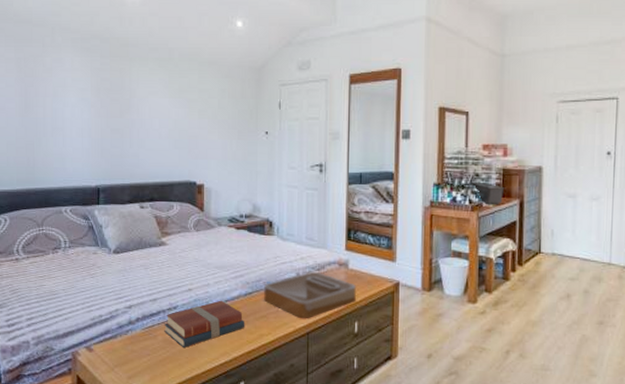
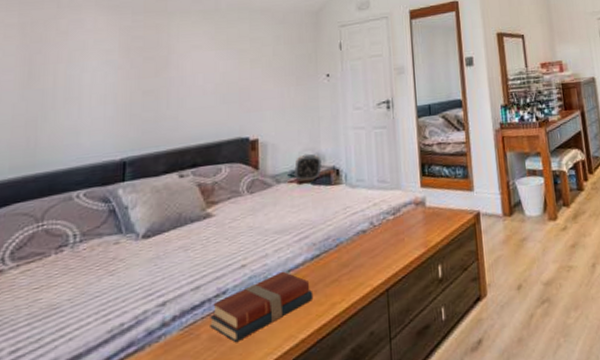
alarm clock: none [234,203,257,229] -> present [294,153,322,182]
decorative tray: present [264,272,356,320] -> none [334,216,437,275]
jewelry box: present [471,183,505,206] -> none [536,98,566,120]

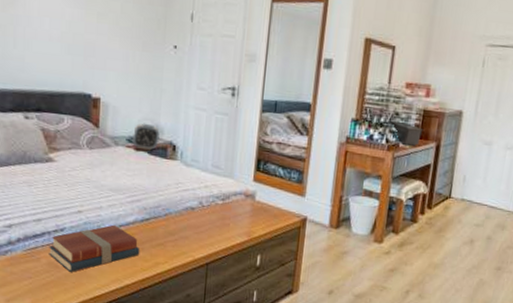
jewelry box: none [536,98,566,120] -> present [390,121,423,147]

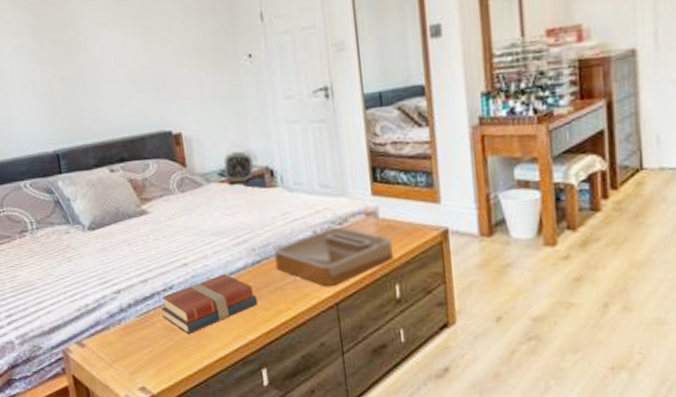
decorative tray: none [162,201,262,250] -> present [274,227,393,287]
jewelry box: present [390,121,423,147] -> none [535,82,583,113]

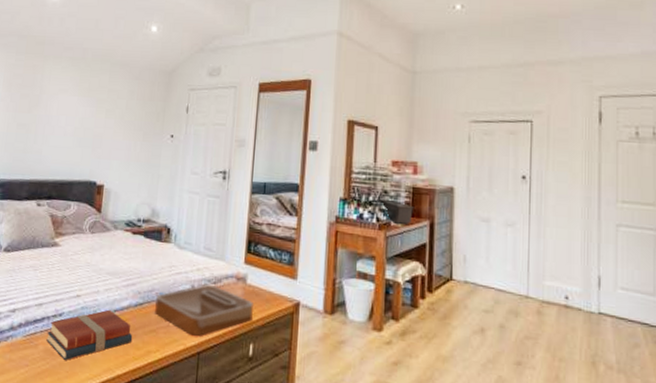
alarm clock: present [223,150,254,183] -> none [130,207,156,234]
jewelry box: none [535,82,583,113] -> present [379,200,415,226]

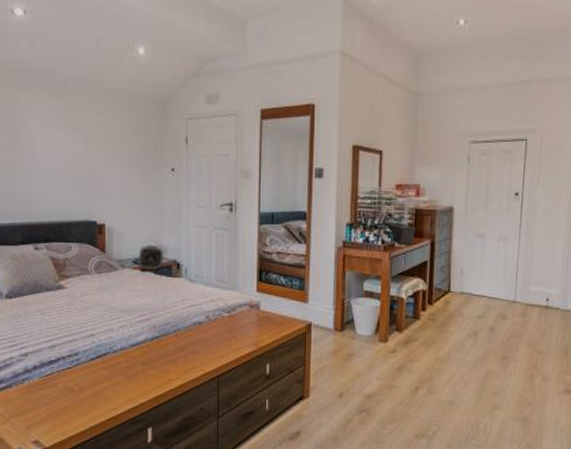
books: present [46,309,133,360] -> none [64,345,153,395]
alarm clock: none [130,207,156,234] -> present [138,244,164,271]
decorative tray: present [155,284,253,338] -> none [172,314,268,363]

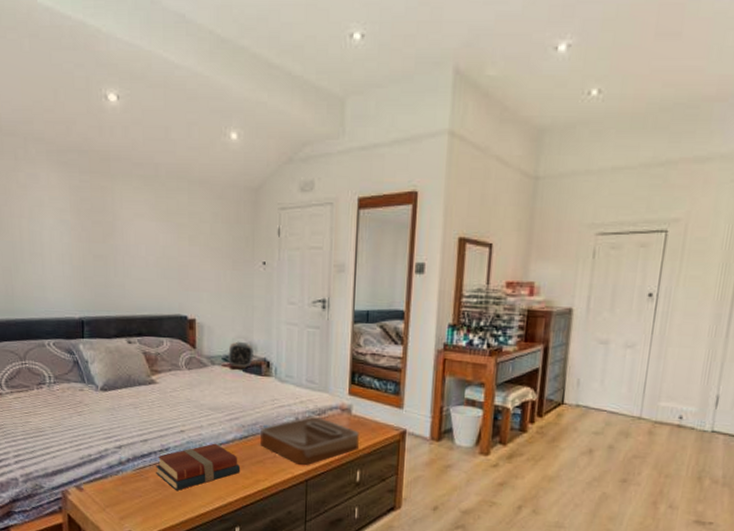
books: none [64,345,153,395] -> present [156,443,241,490]
decorative tray: none [172,314,268,363] -> present [261,416,359,466]
jewelry box: present [384,223,417,246] -> none [491,325,529,351]

